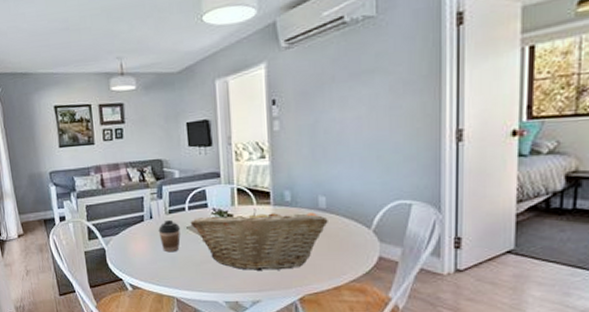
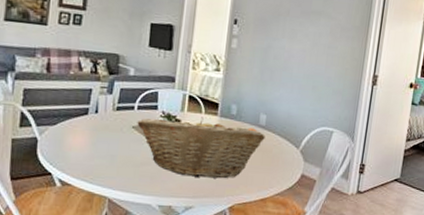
coffee cup: present [158,219,181,253] -> none [102,116,127,151]

